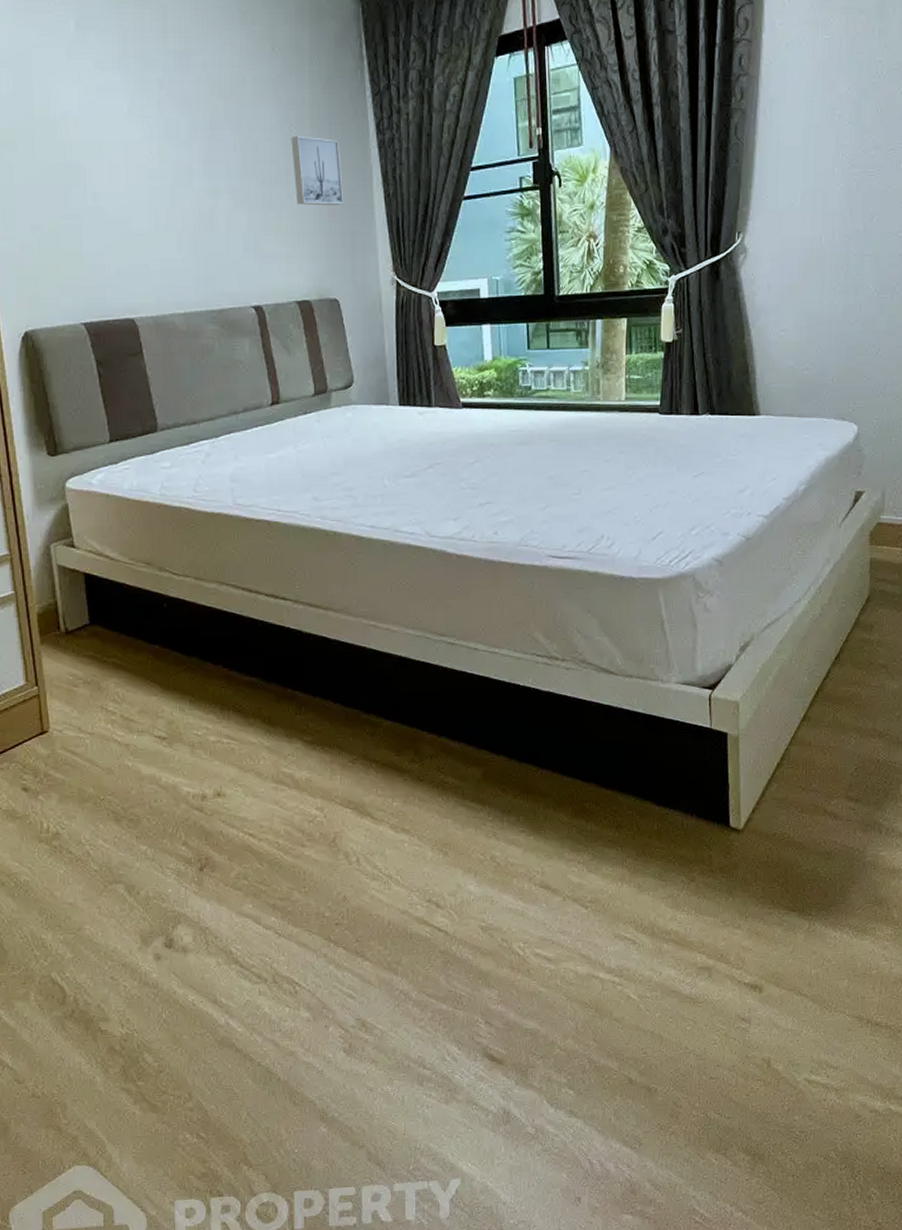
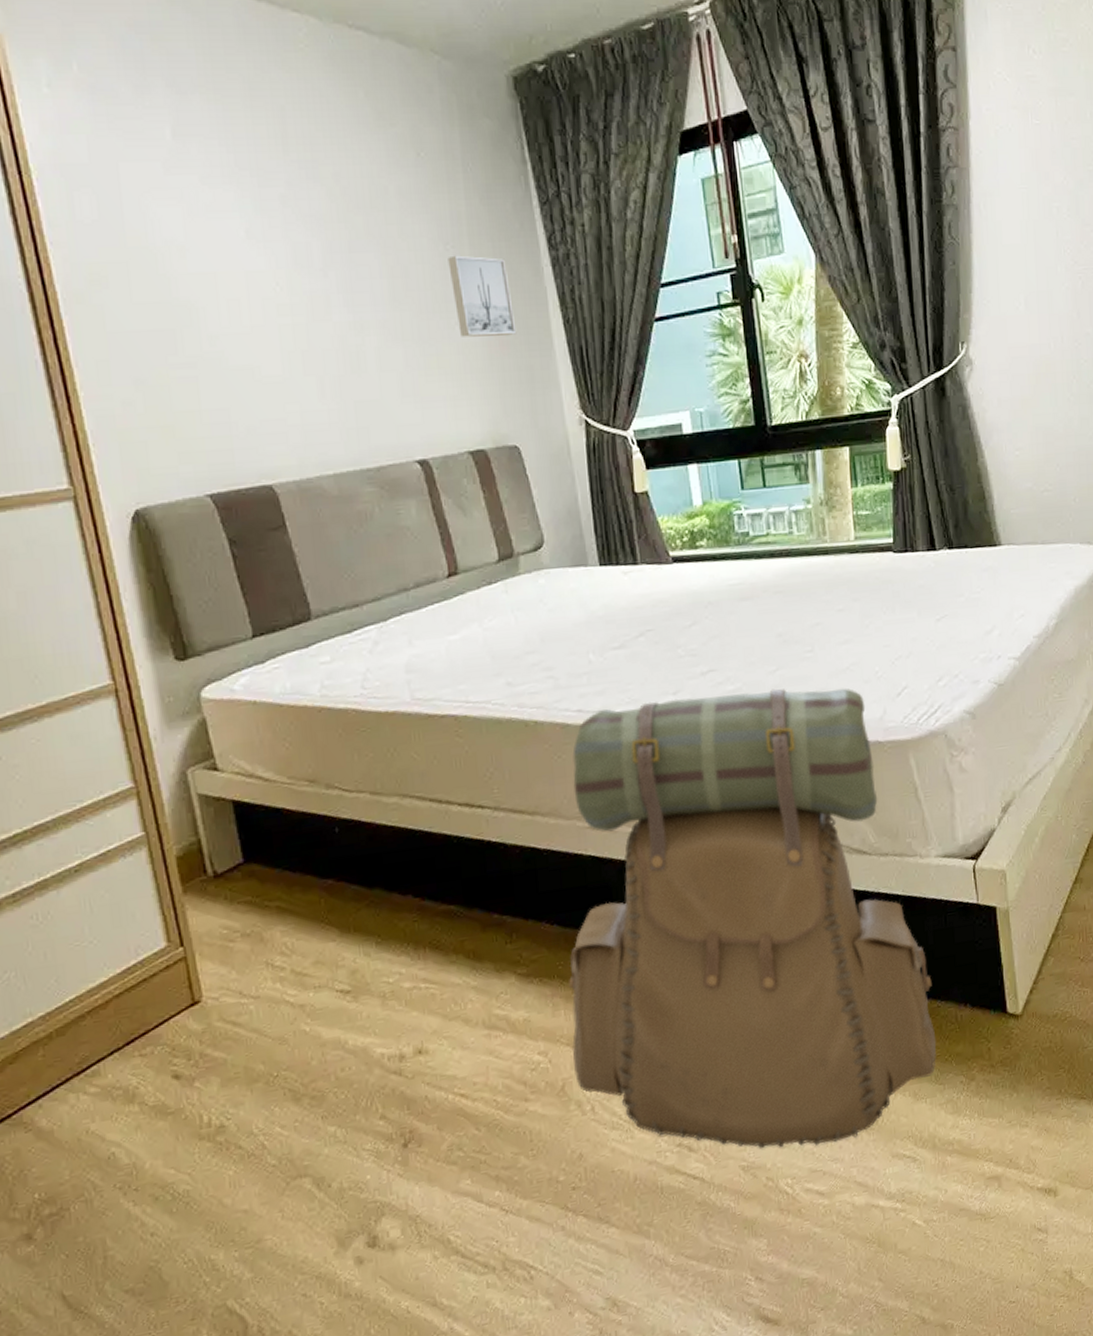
backpack: none [344,523,663,918] -> present [569,688,937,1148]

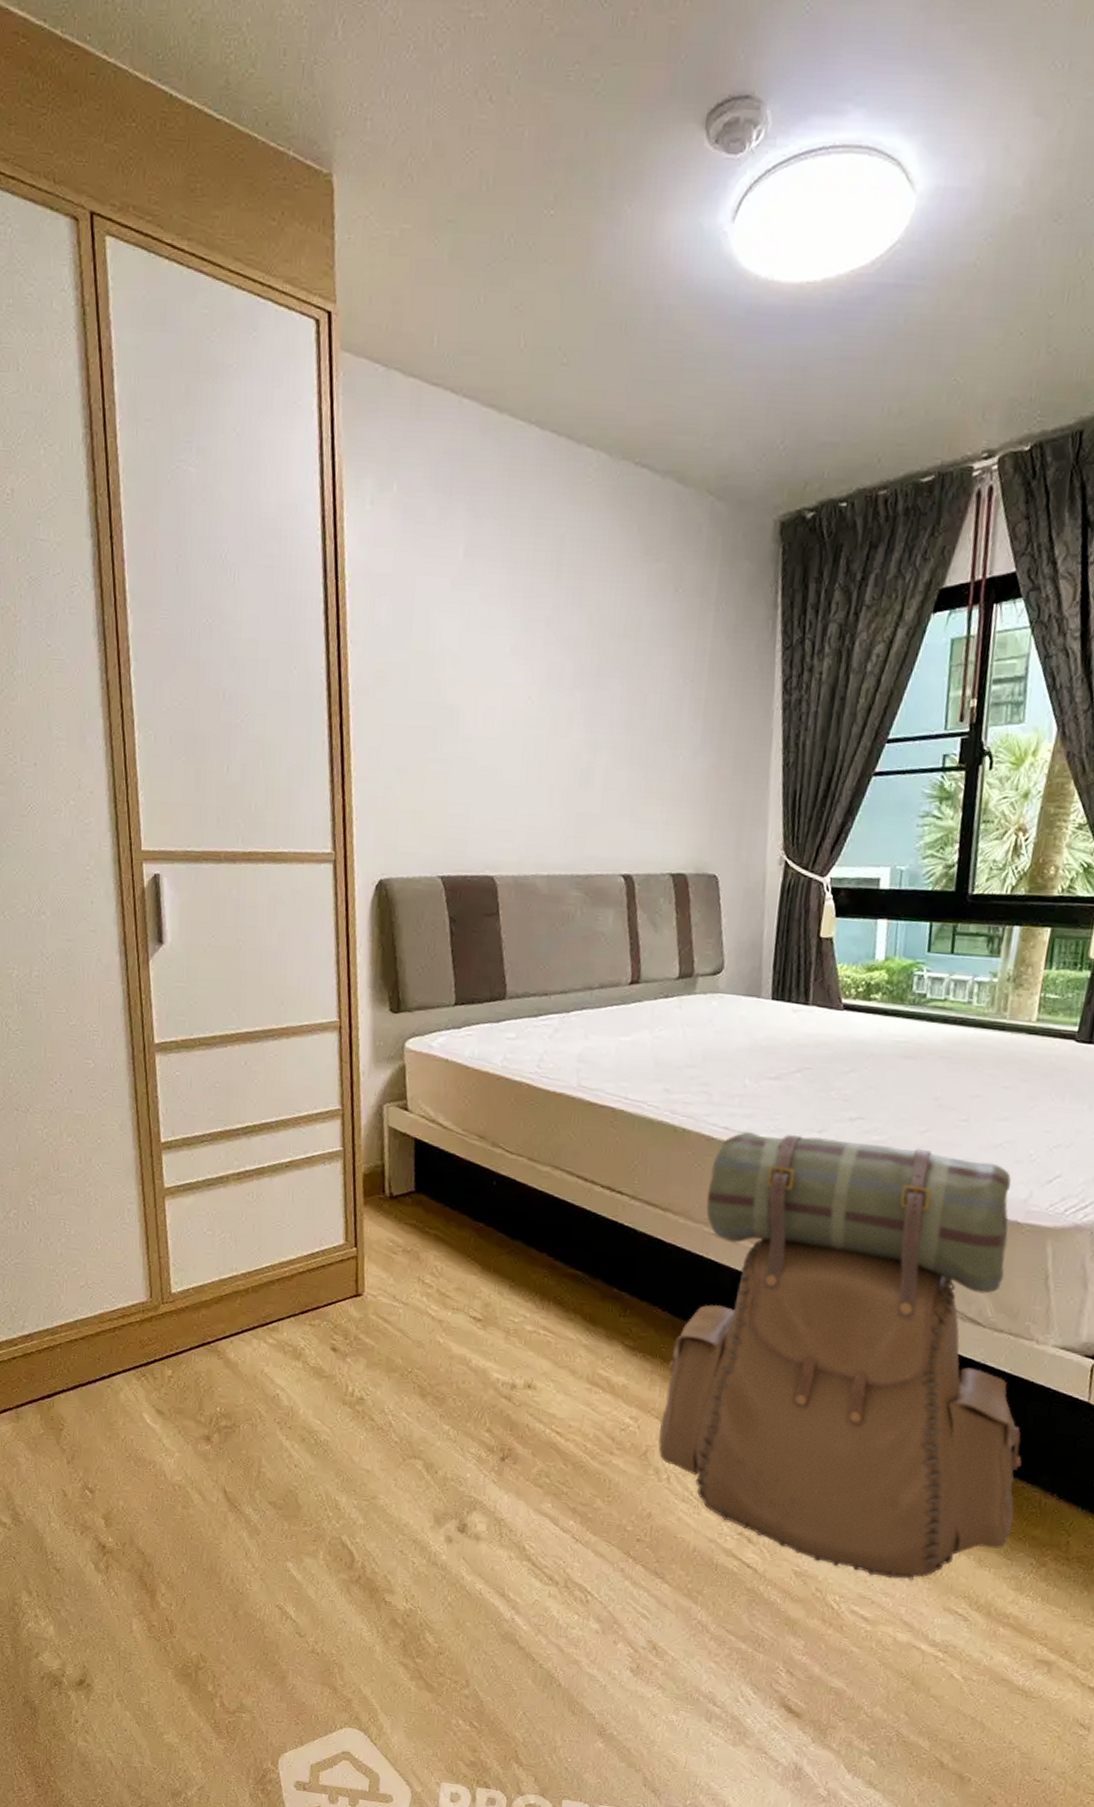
wall art: present [448,255,517,337] -> none [683,689,739,772]

